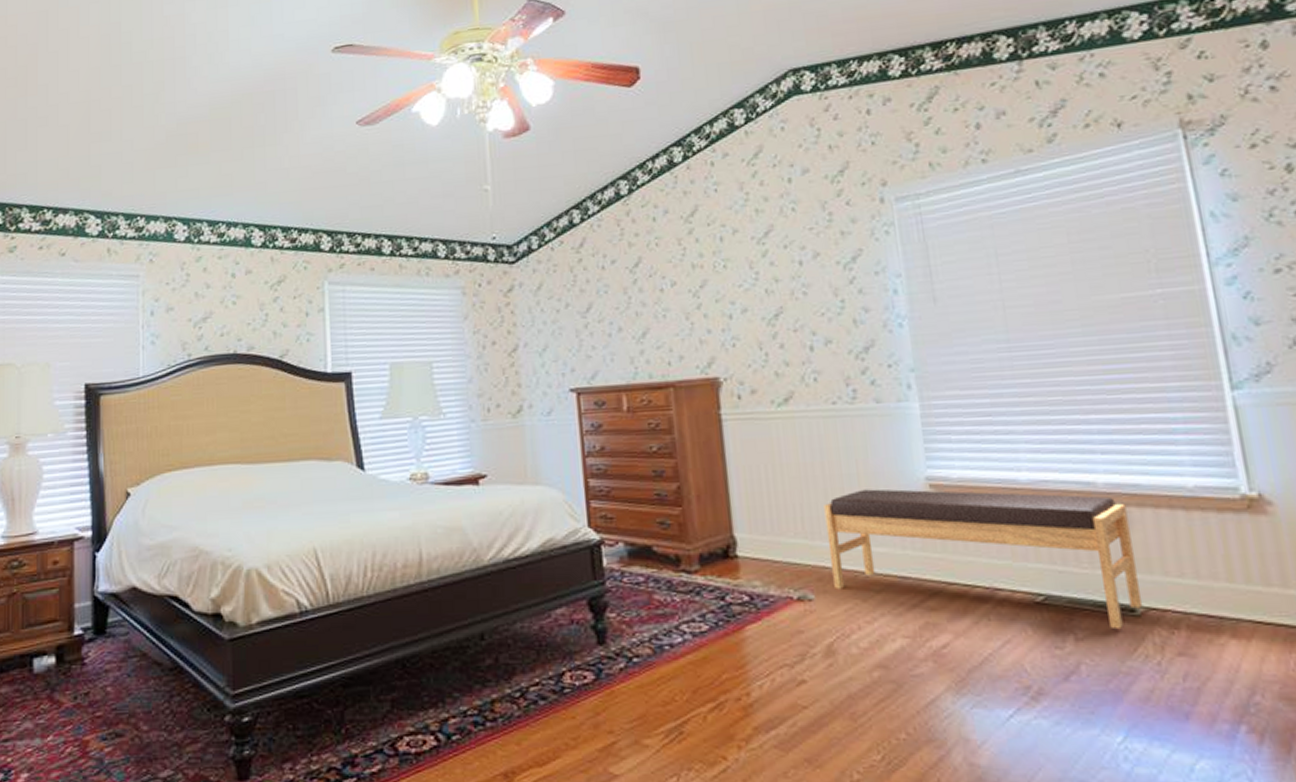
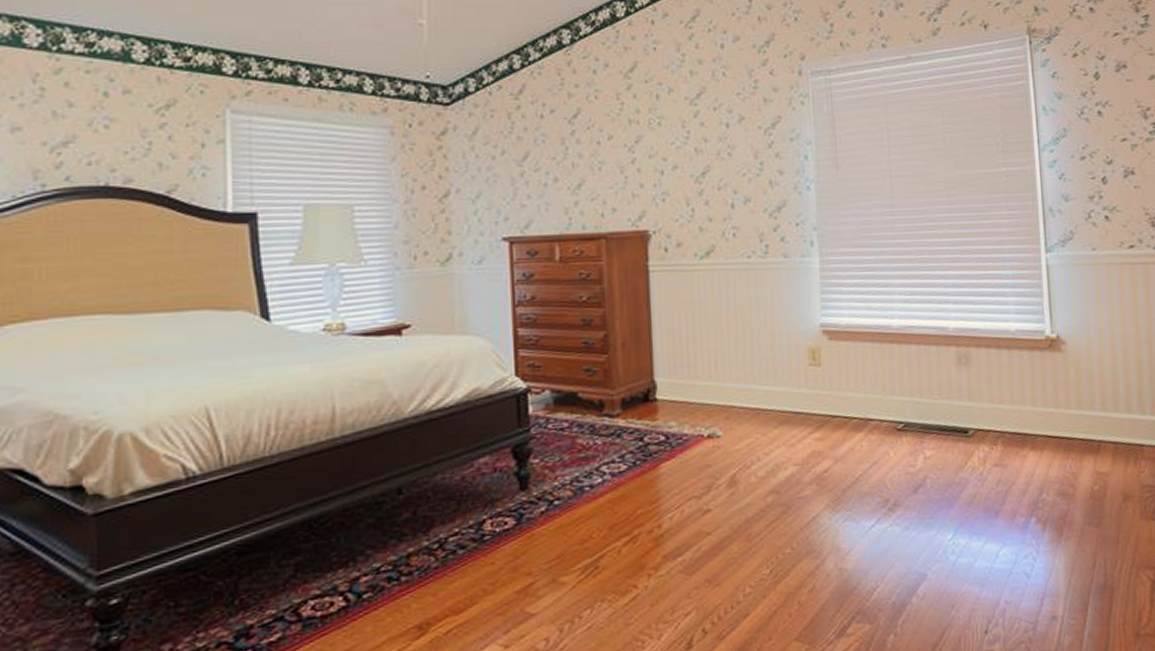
bench: present [824,489,1143,630] -> none [735,335,974,448]

